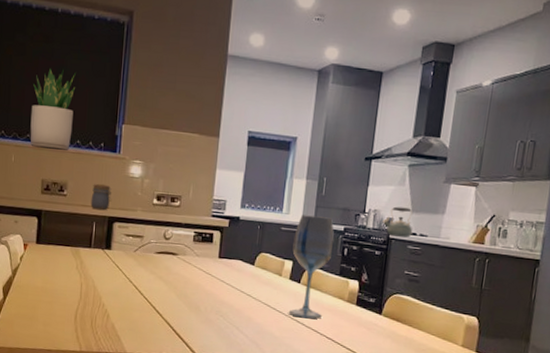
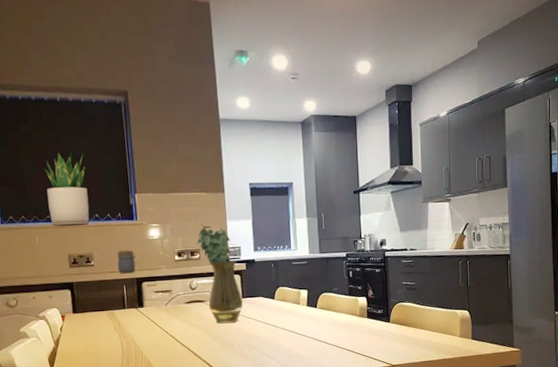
vase: none [180,167,220,283] -> present [197,223,243,323]
wineglass: present [288,215,335,319] -> none [305,247,341,337]
kettle: present [382,206,413,238] -> none [377,228,404,254]

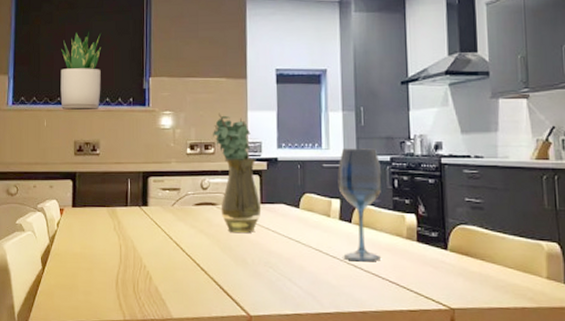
jar: present [117,249,137,273] -> none [124,139,145,165]
wineglass: none [305,247,341,337] -> present [338,148,382,262]

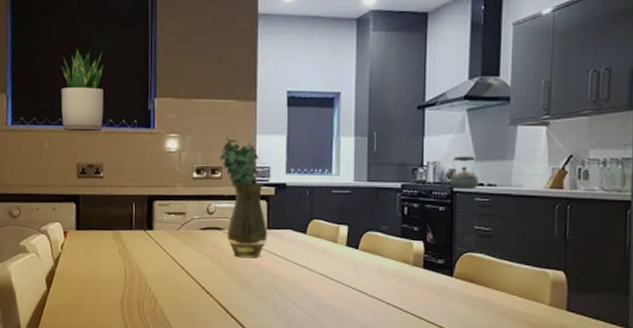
wineglass: present [338,148,382,262] -> none [347,175,392,287]
kettle: none [431,129,466,161] -> present [443,156,479,189]

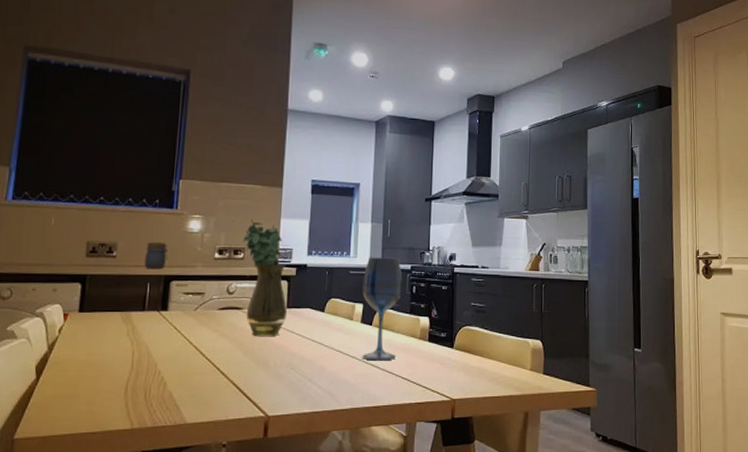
planter: present [61,48,104,132] -> none [74,127,127,210]
jar: none [128,161,150,188] -> present [144,241,169,268]
wineglass: none [347,175,392,287] -> present [362,257,403,361]
kettle: present [443,156,479,189] -> none [446,242,475,271]

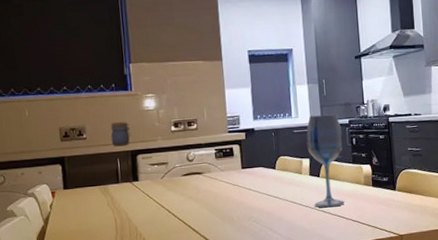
vase: present [243,219,288,336] -> none [194,92,243,196]

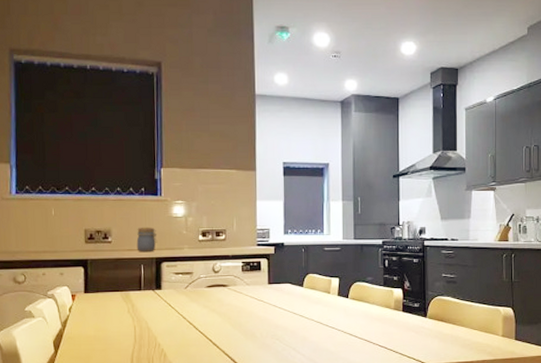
wineglass: present [306,114,345,208] -> none [337,233,375,331]

